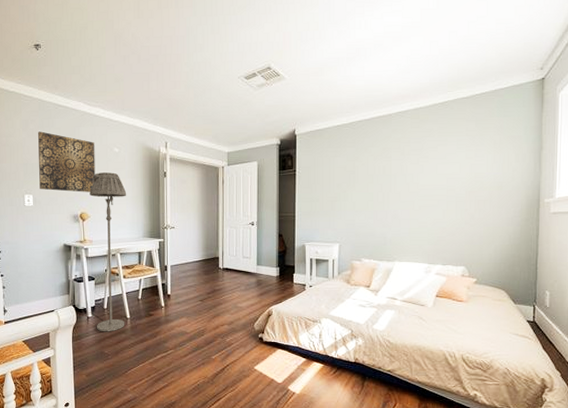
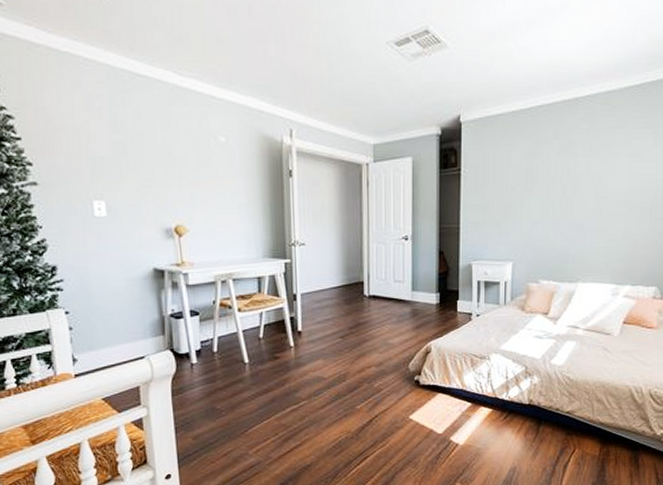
wall art: present [38,131,96,192] -> none [108,111,195,198]
floor lamp: present [89,172,127,332] -> none [187,170,243,382]

